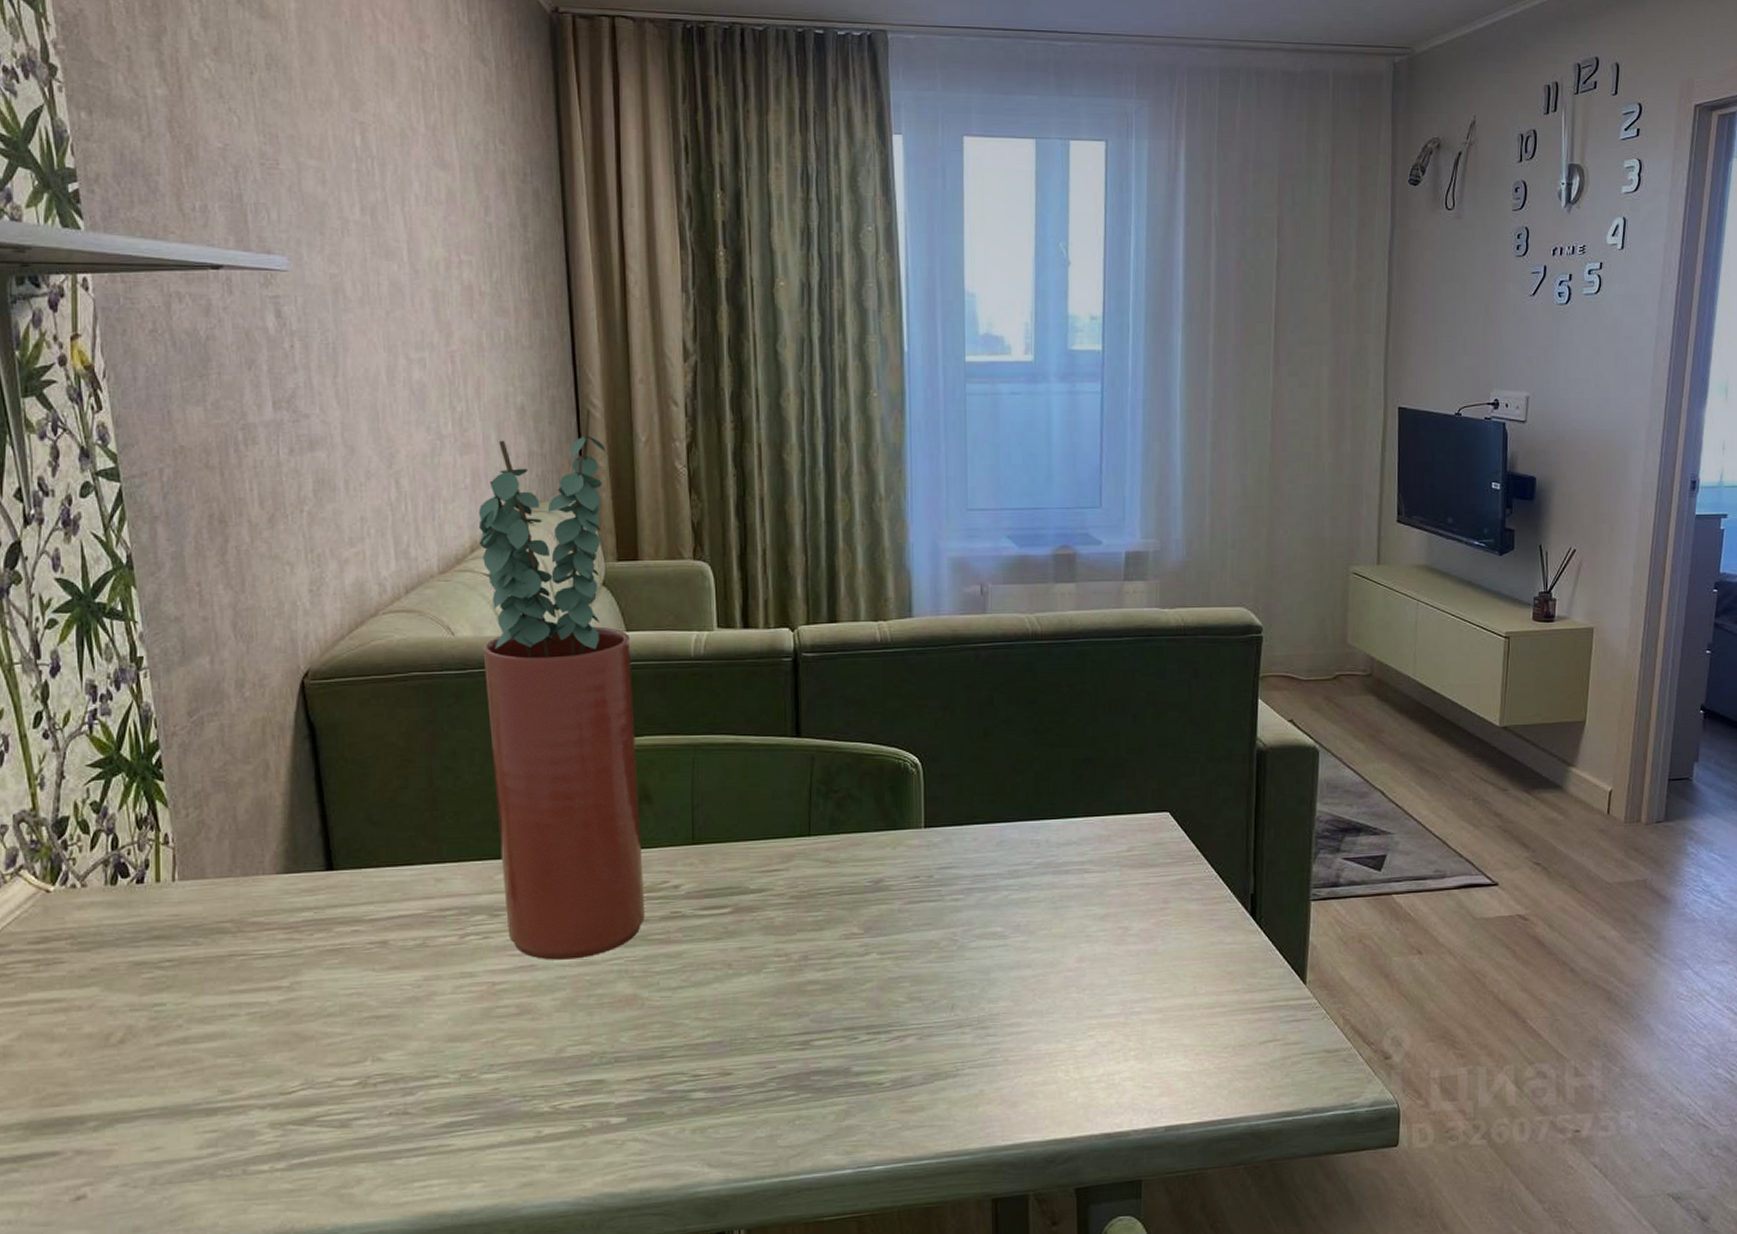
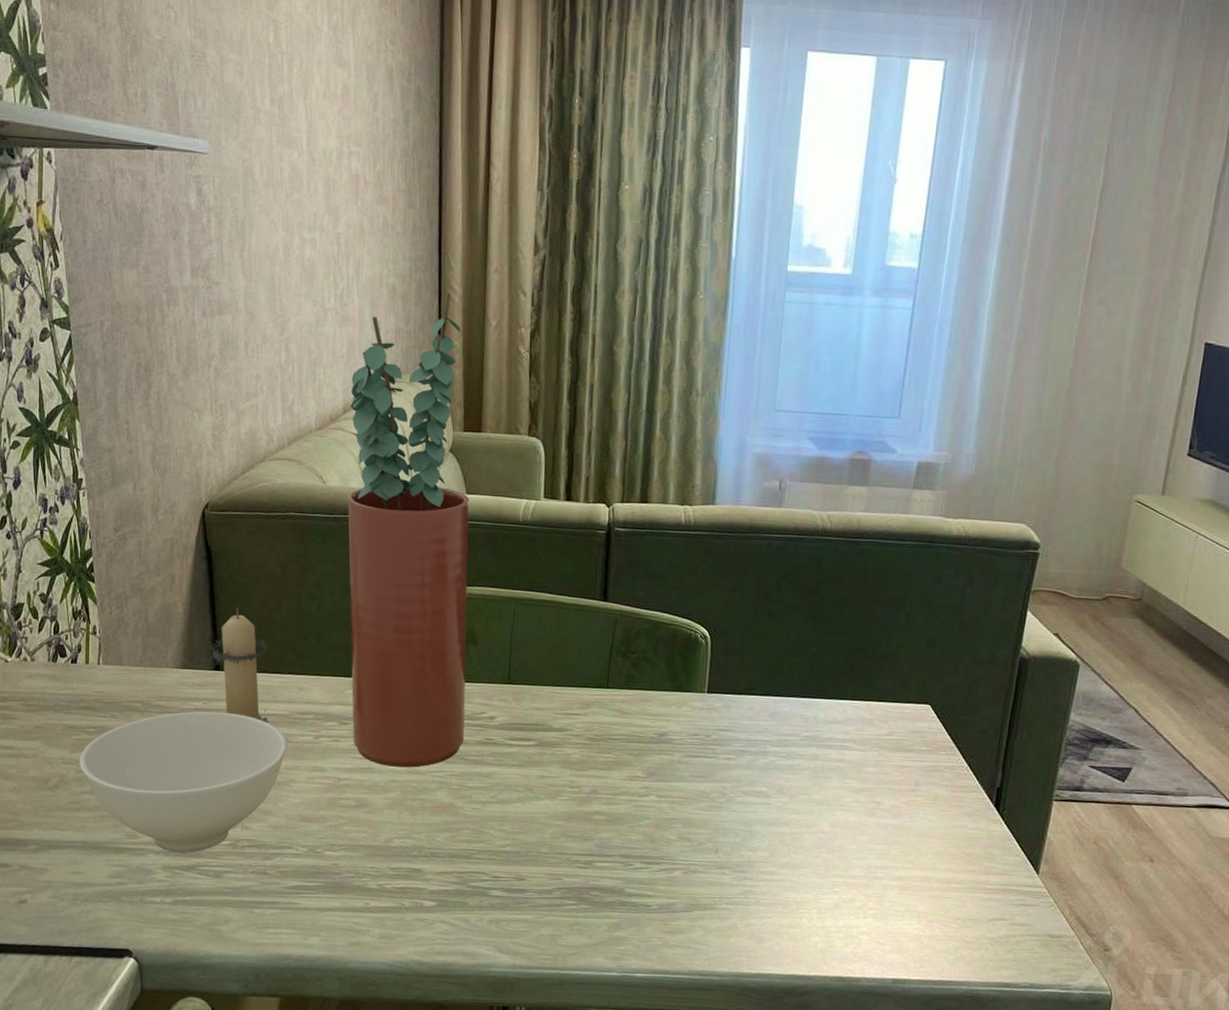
bowl: none [151,919,426,1104] -> present [78,711,288,853]
candle: none [319,791,400,928] -> present [209,607,269,724]

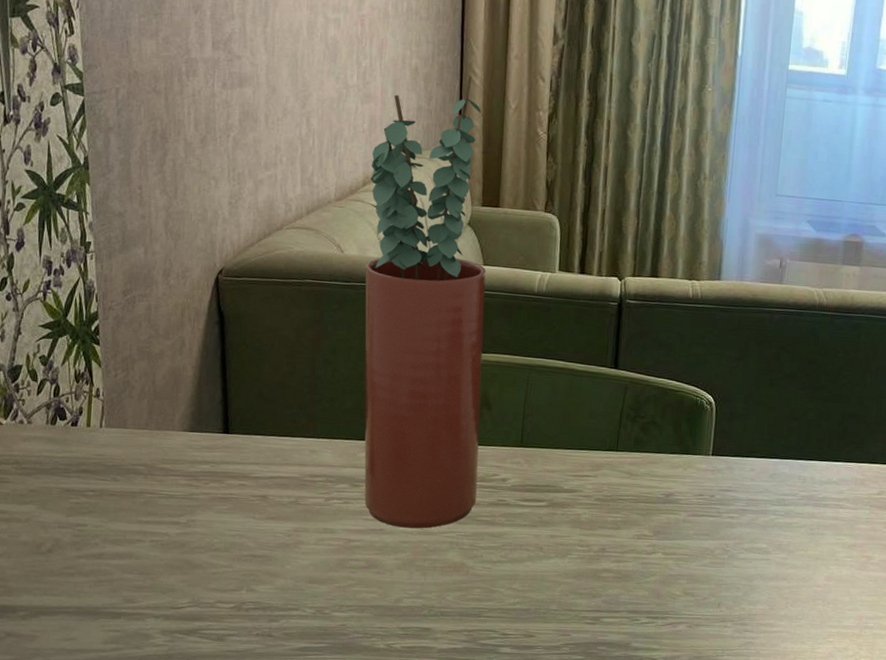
bowl: present [78,711,288,853] -> none [75,474,298,617]
candle: present [209,607,269,724] -> none [219,371,280,486]

